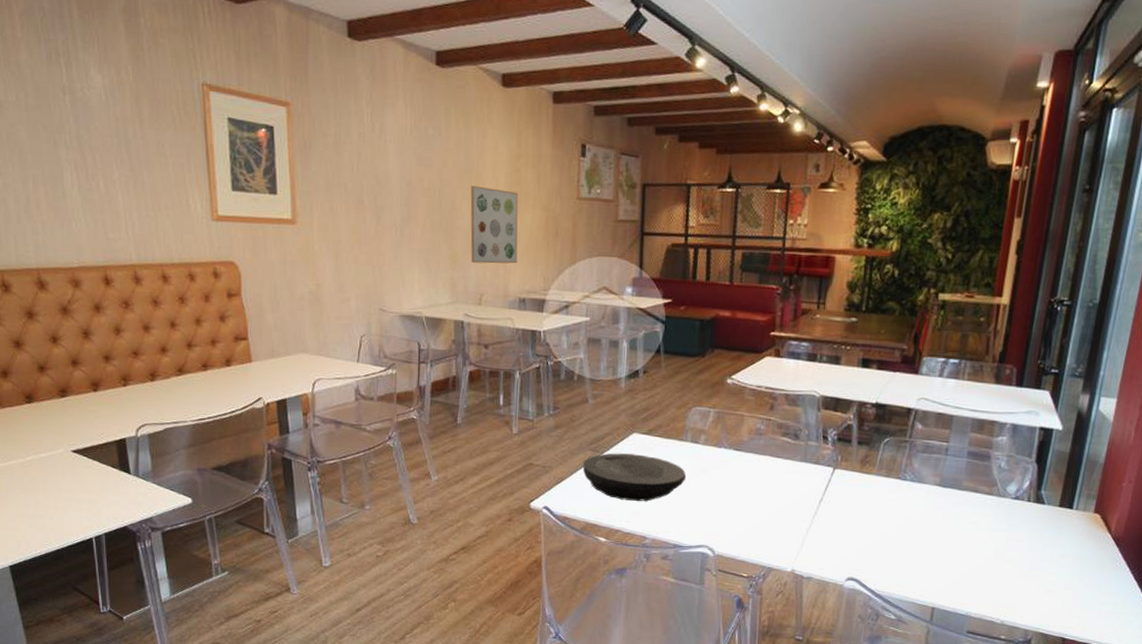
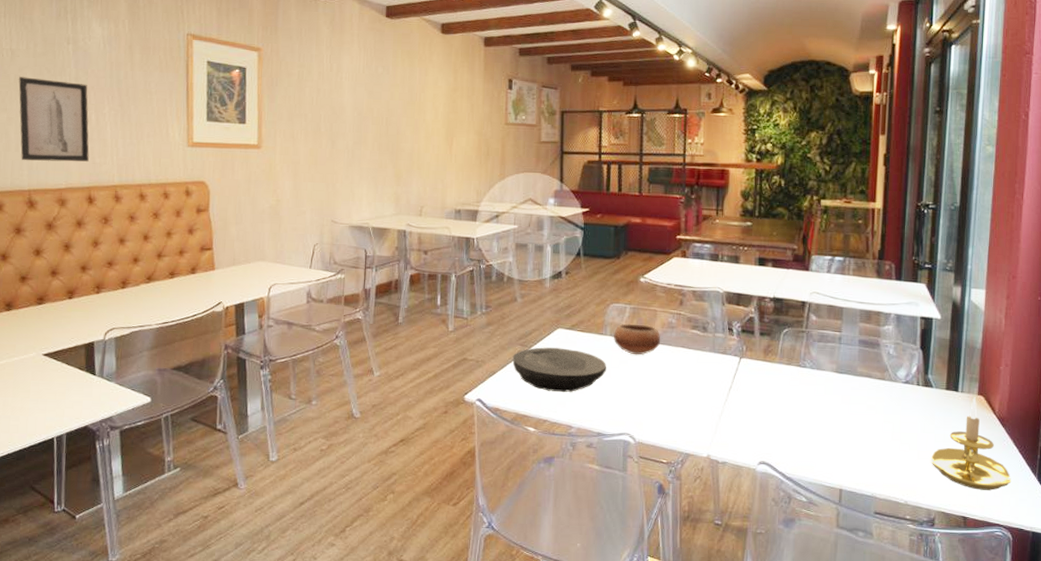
wall art: none [12,134,101,237] -> present [18,77,89,162]
wall art: present [470,185,518,264] -> none [413,114,455,180]
bowl: none [695,428,747,464] -> present [614,322,661,356]
candle holder: none [1034,515,1119,612] -> present [931,397,1012,490]

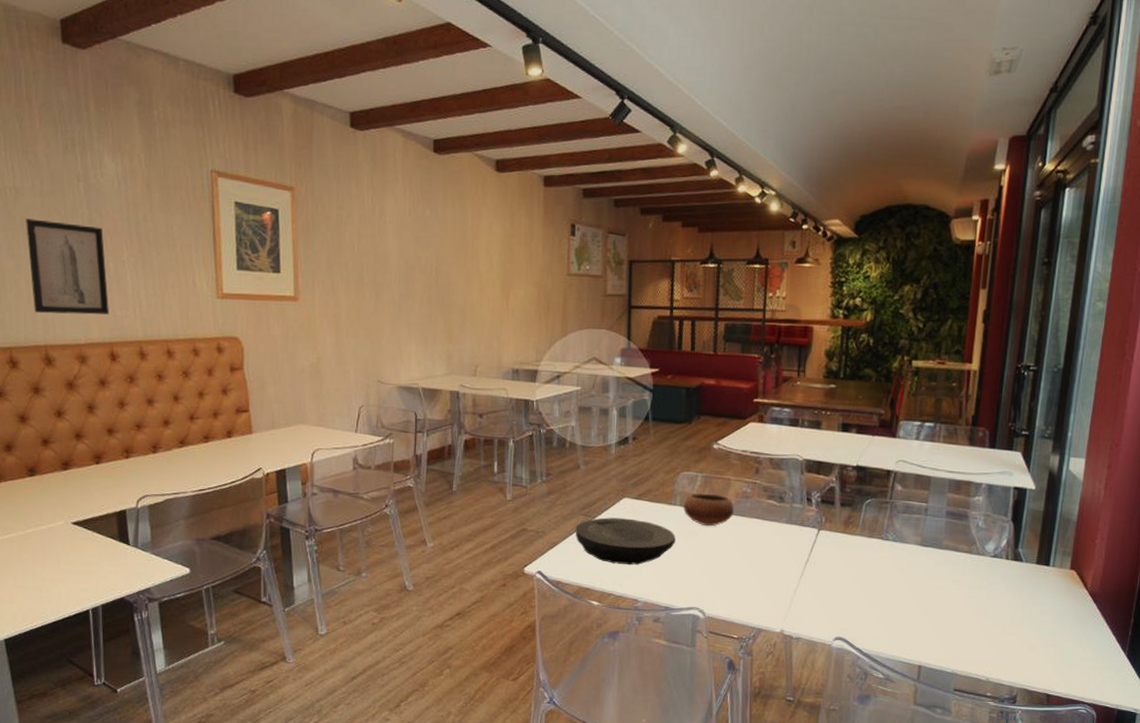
candle holder: present [931,397,1012,490] -> none [1016,572,1100,668]

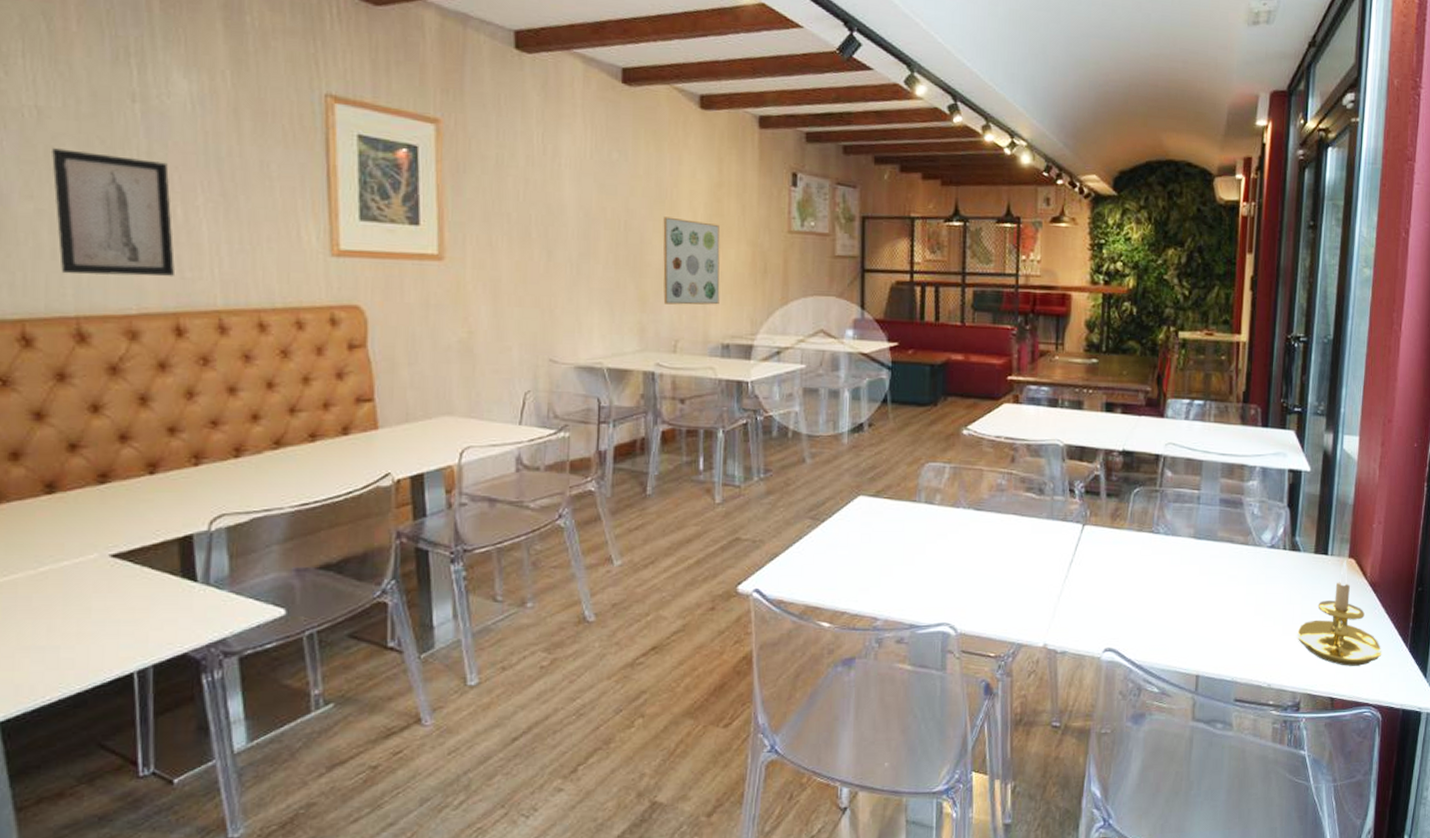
wall art: none [466,263,512,337] -> present [663,216,720,305]
plate: present [575,517,676,565] -> none [800,520,922,577]
bowl: present [684,492,734,527] -> none [930,486,988,526]
candle holder: none [1016,572,1100,668] -> present [1297,561,1382,666]

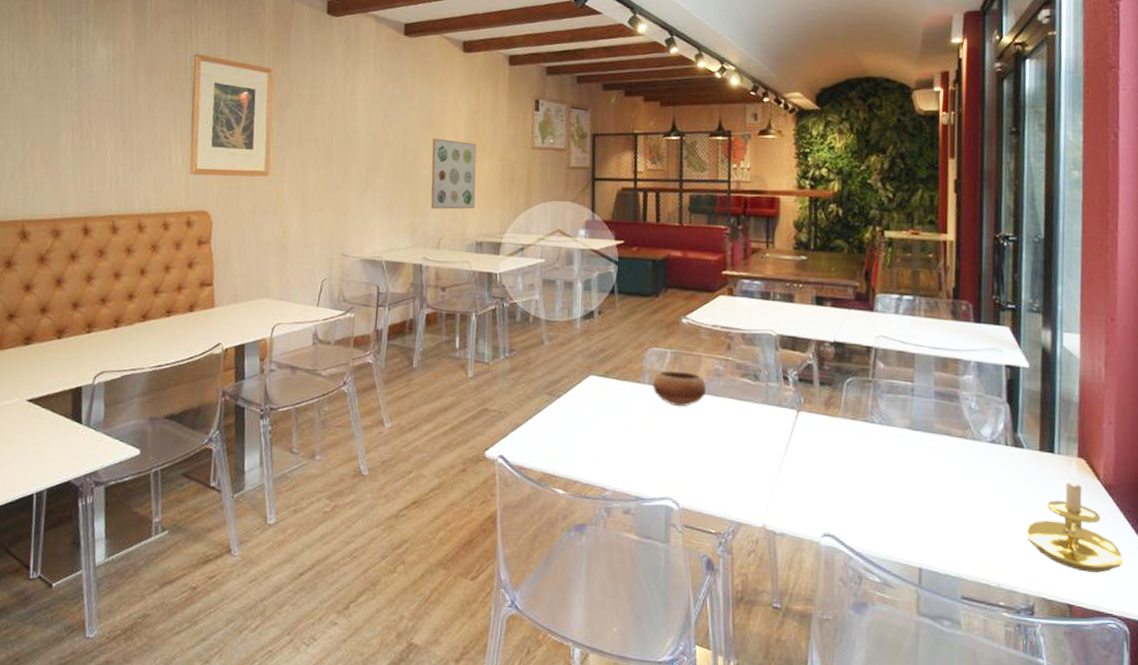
wall art: present [52,148,175,276] -> none [16,101,89,191]
bowl: none [930,486,988,526] -> present [653,369,707,407]

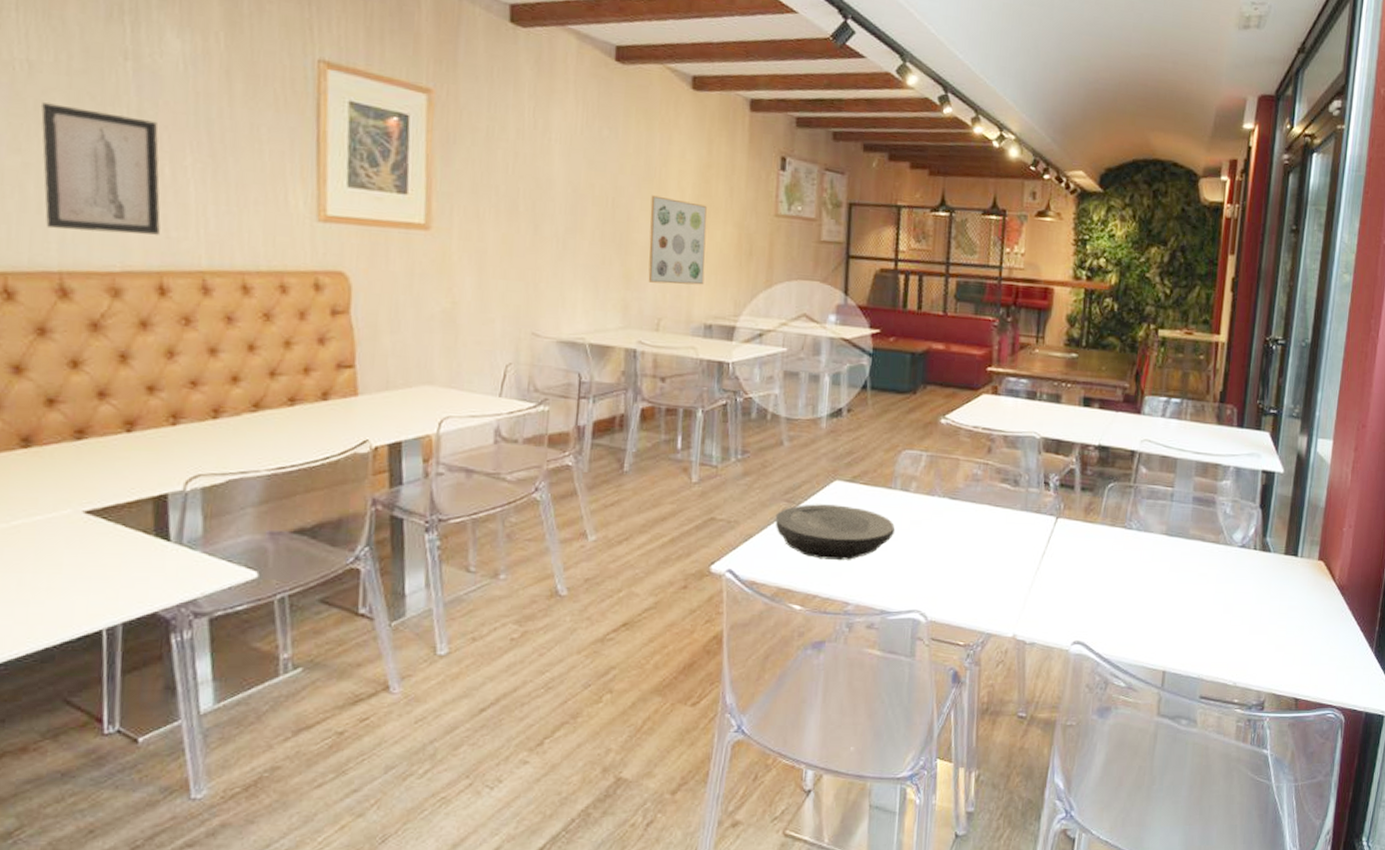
wall art: none [16,101,89,191] -> present [41,102,161,235]
plate: none [539,396,646,450] -> present [775,504,896,561]
bowl: present [653,369,707,407] -> none [905,474,963,515]
candle holder: present [1026,460,1124,573] -> none [1264,563,1348,668]

